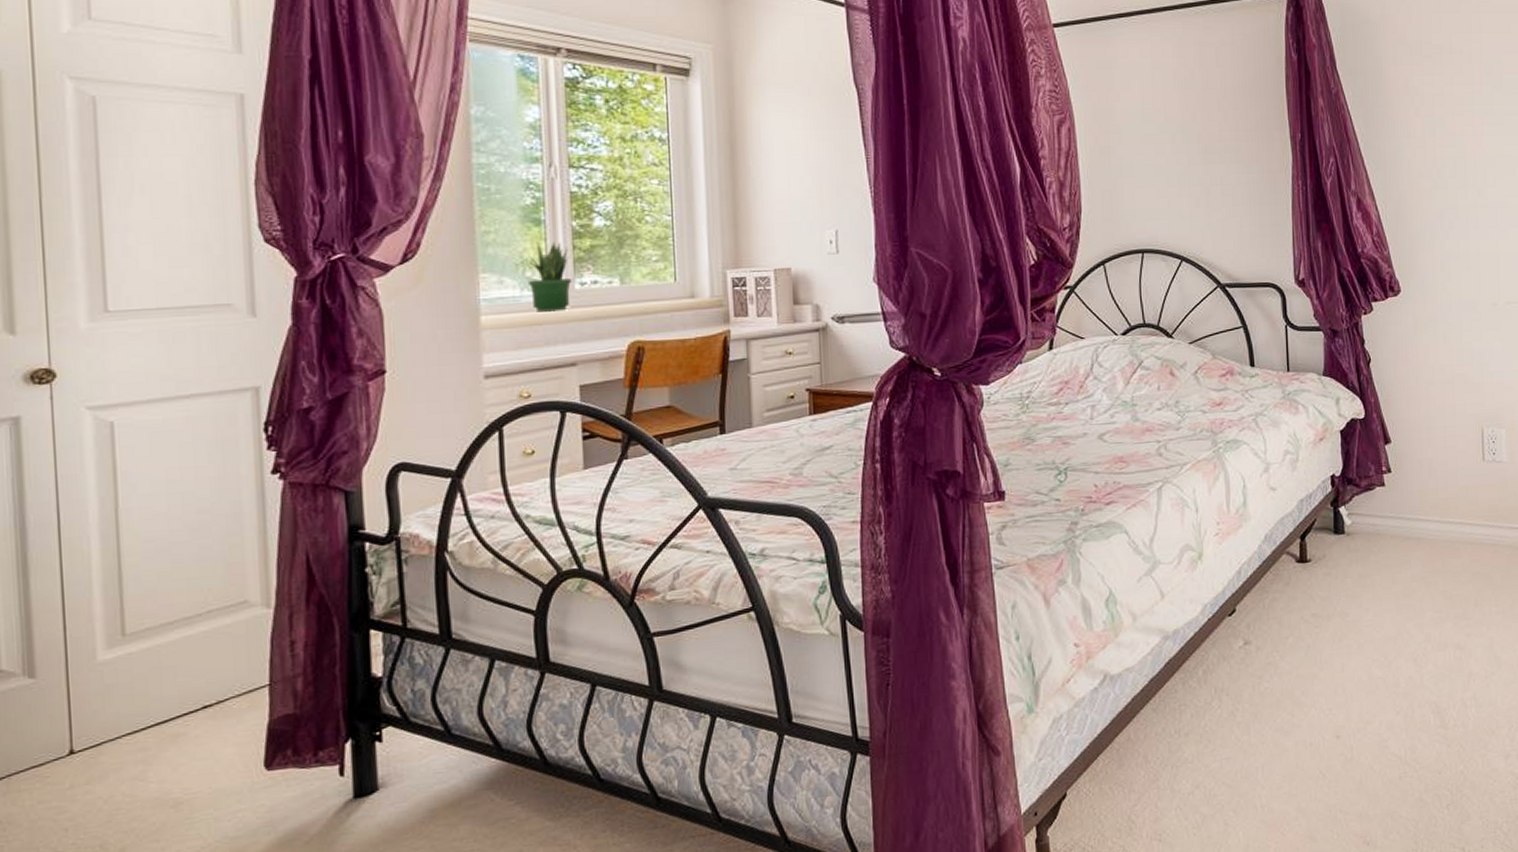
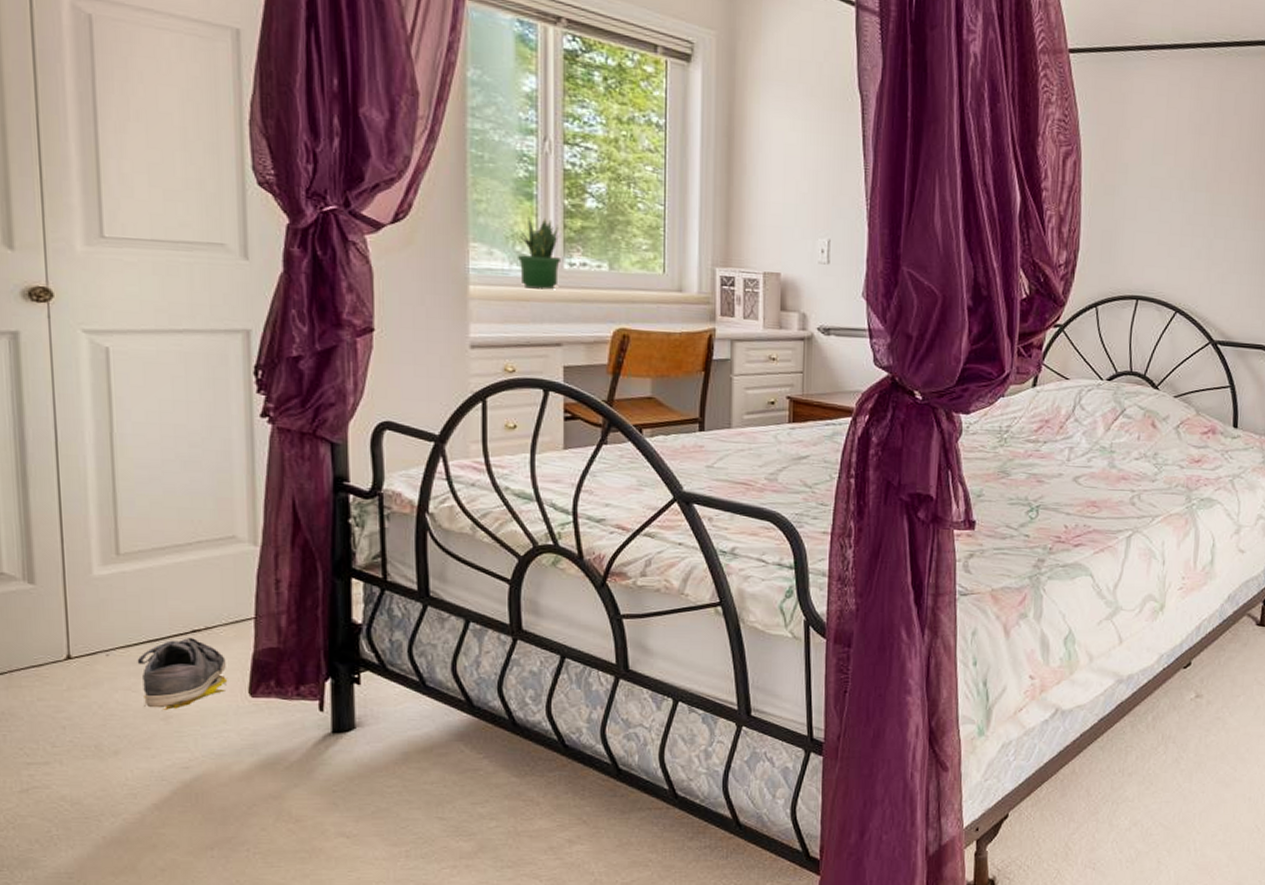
shoe: none [111,714,242,796] -> present [106,638,228,710]

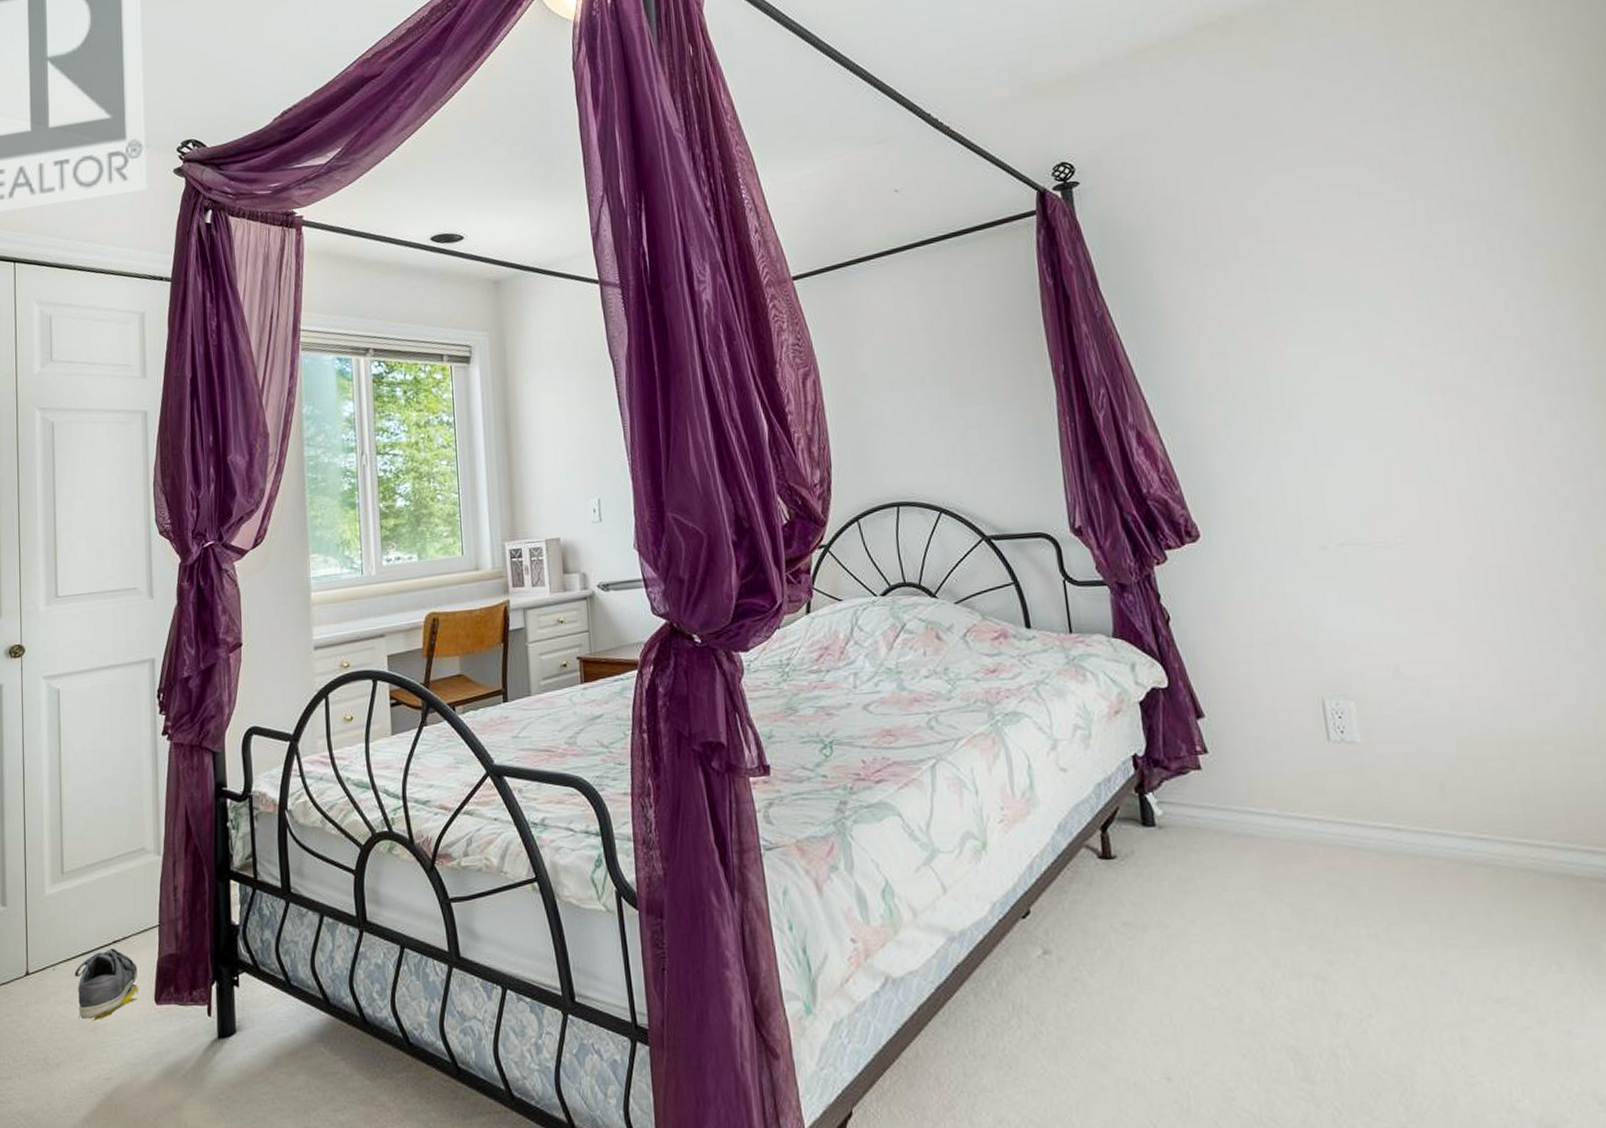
planter: present [517,216,562,289] -> none [346,522,381,588]

